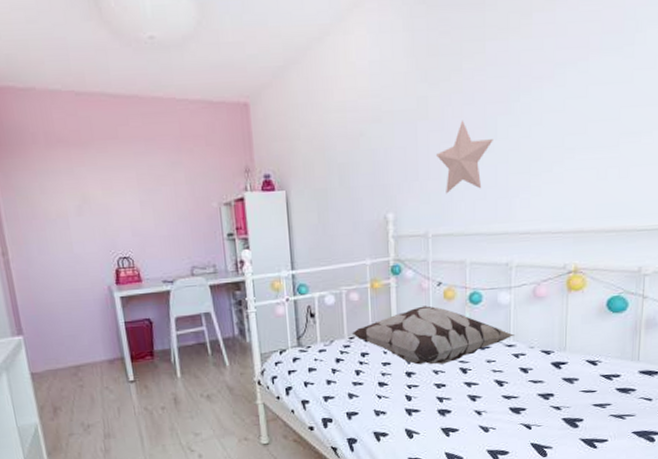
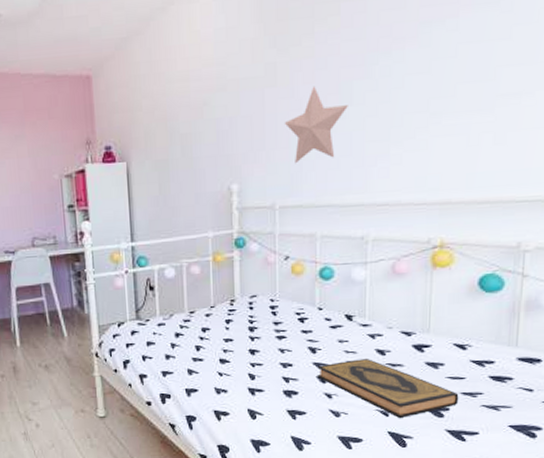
decorative pillow: present [351,306,516,365] -> none [192,280,372,343]
hardback book: none [468,376,591,430] -> present [317,358,459,418]

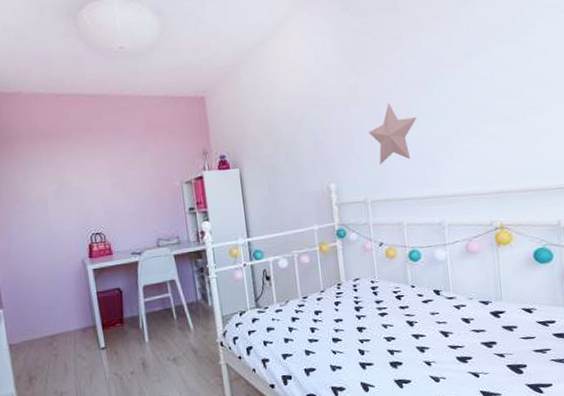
hardback book: present [317,358,459,418] -> none [416,326,533,378]

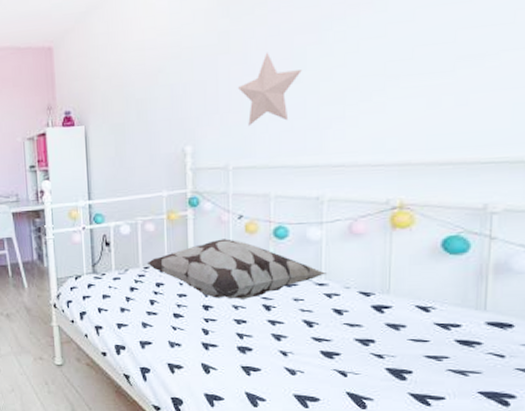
decorative pillow: none [304,264,455,320] -> present [146,239,328,299]

